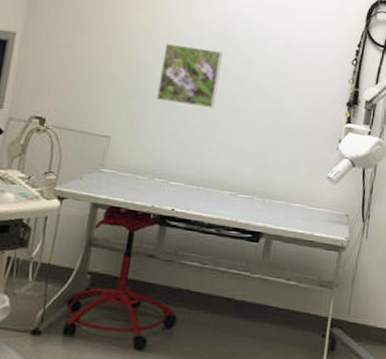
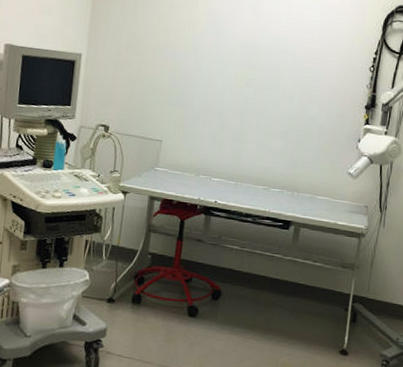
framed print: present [156,43,223,109] -> none [199,57,254,115]

